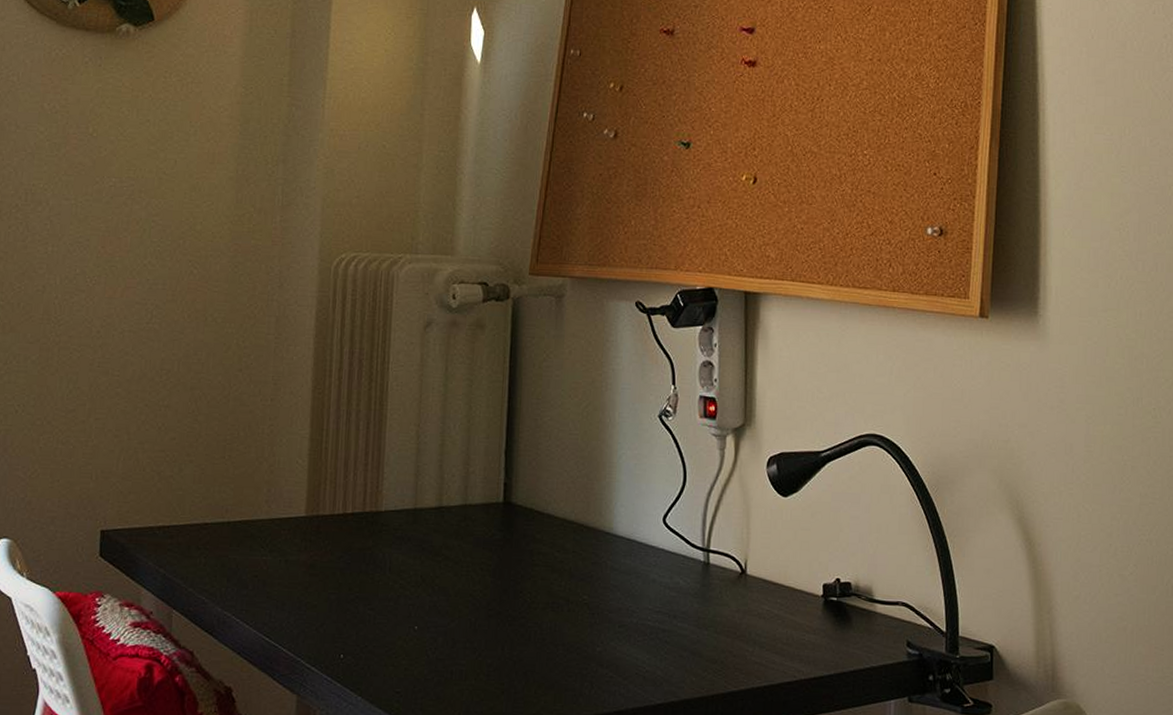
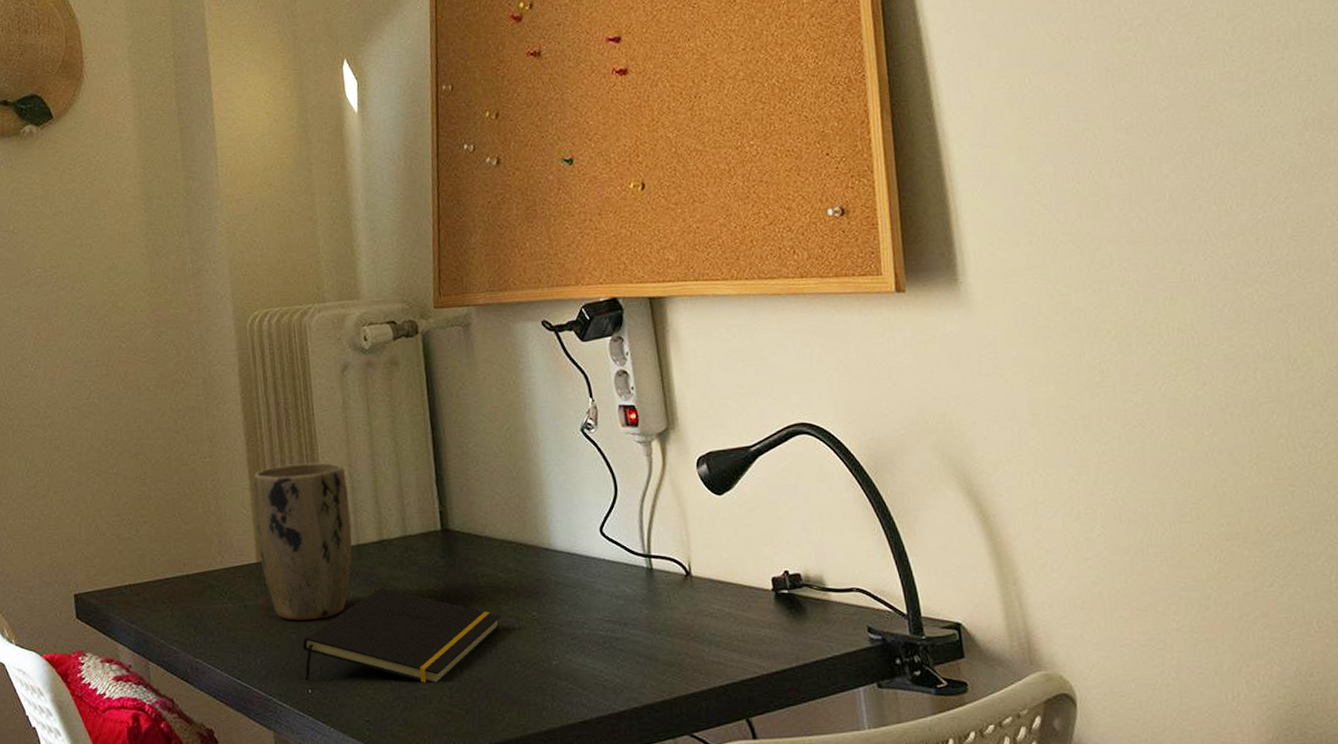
plant pot: none [309,416,413,582] -> present [253,461,353,621]
notepad: none [338,555,551,660] -> present [302,587,501,684]

